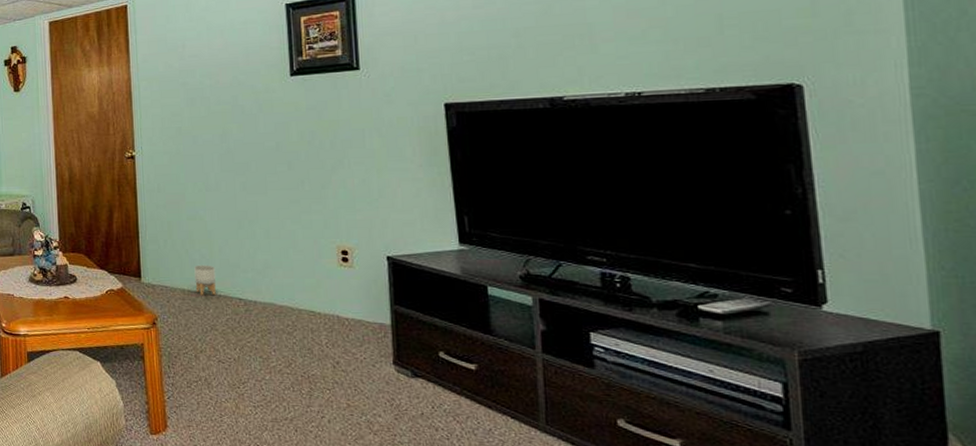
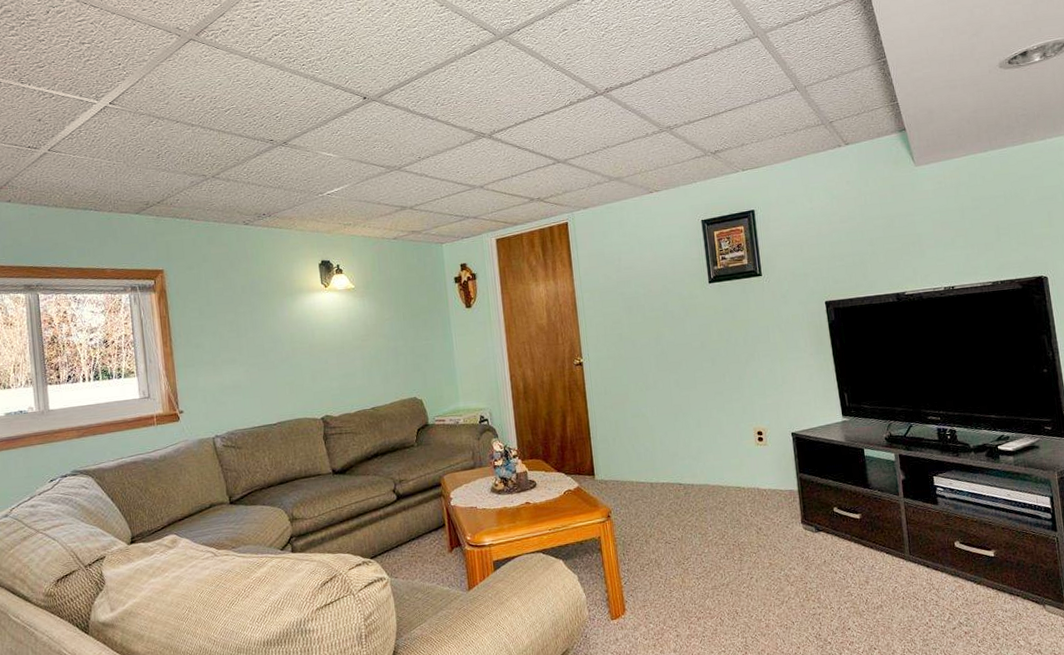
planter: present [194,265,217,296] -> none [640,456,660,485]

